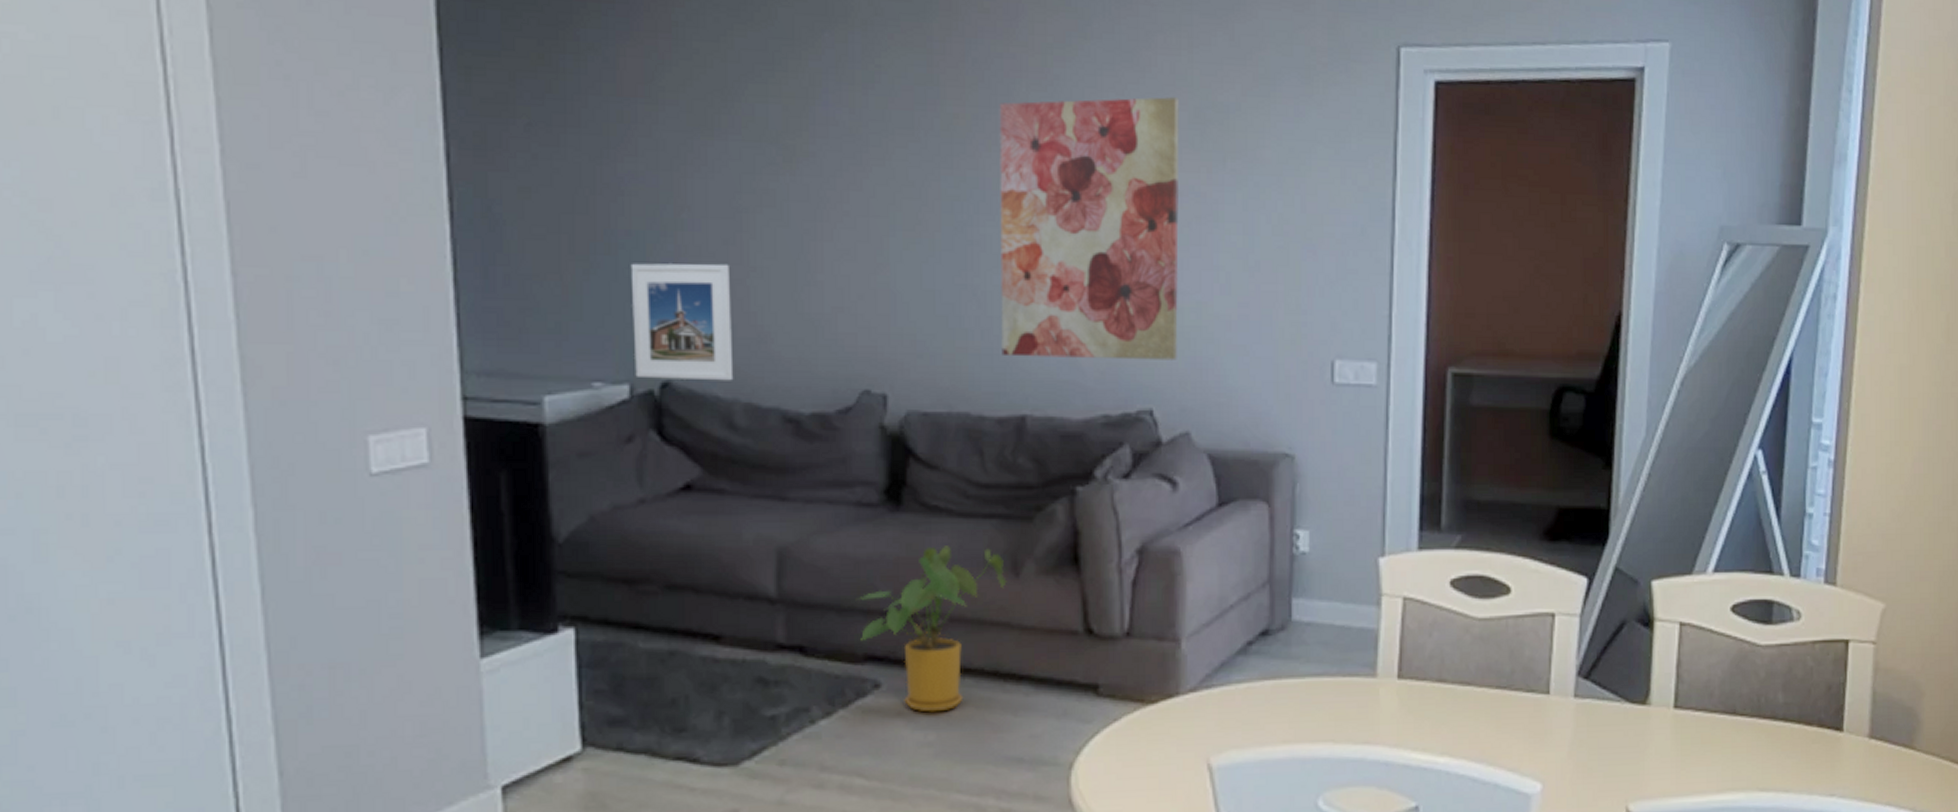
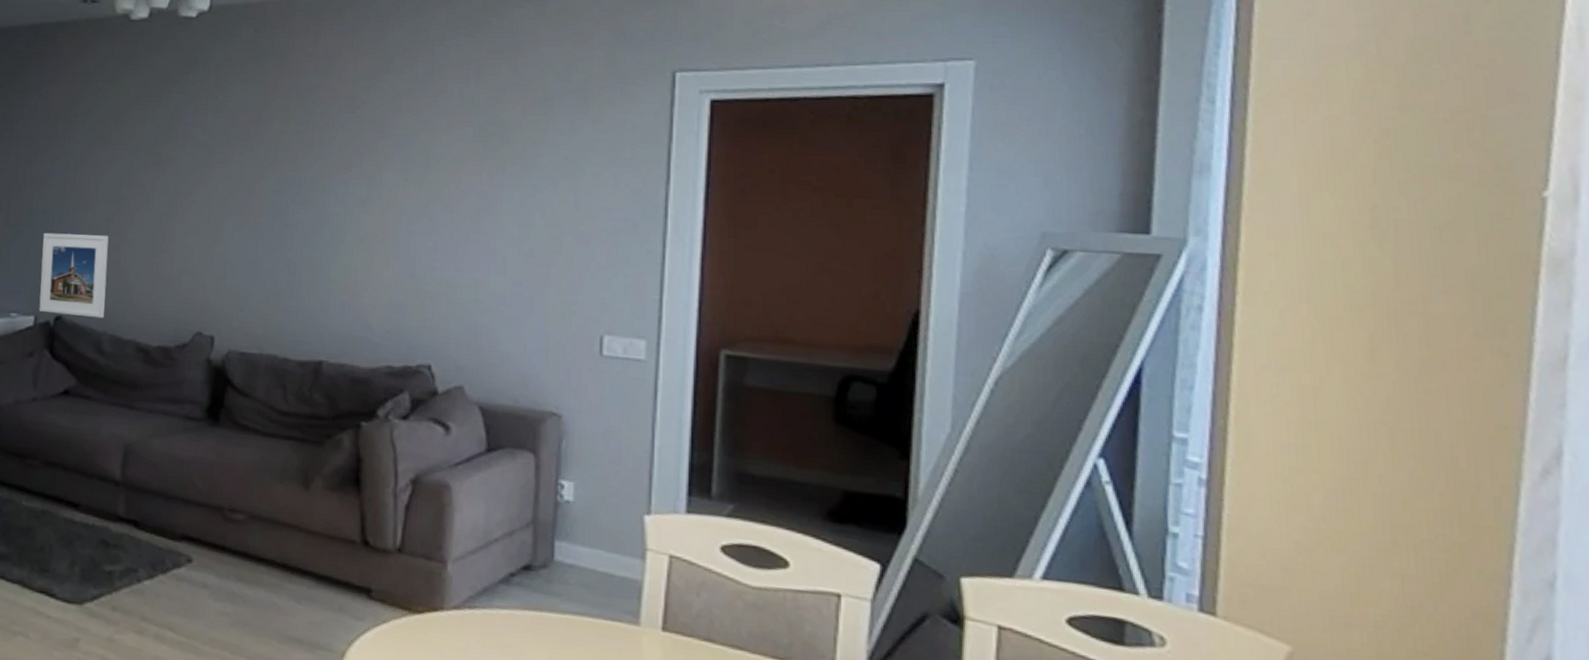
house plant: present [859,546,1007,713] -> none [180,456,299,590]
wall art: present [999,97,1179,360] -> none [305,116,466,326]

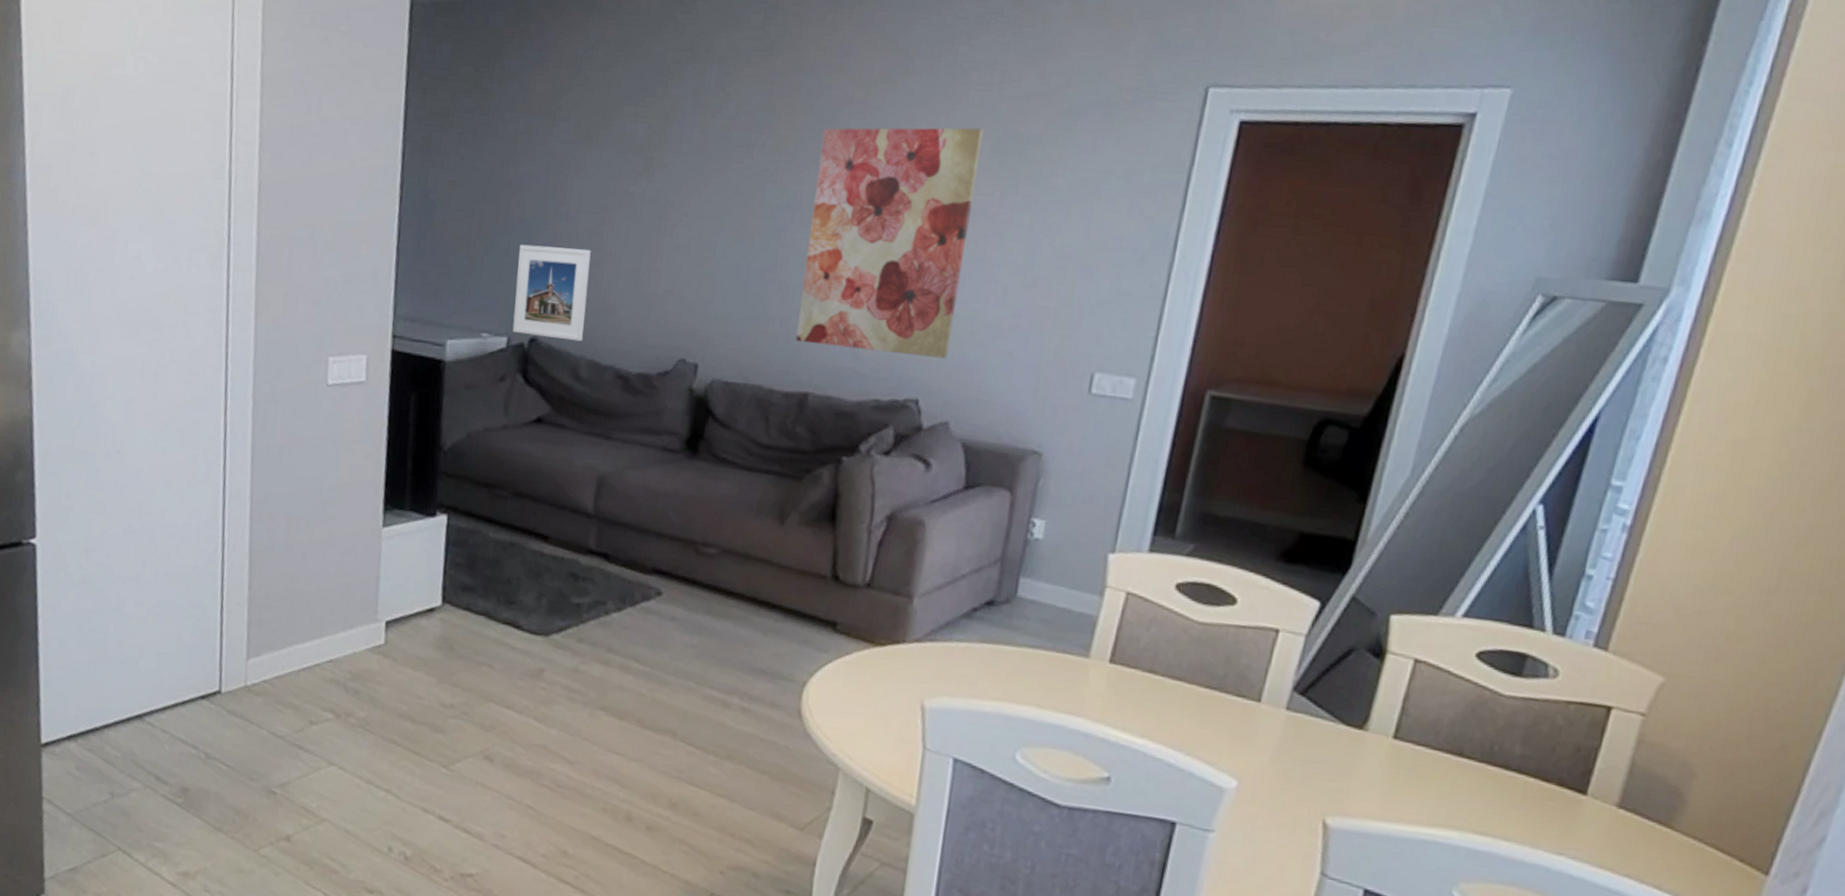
wall art: none [305,116,466,326] -> present [795,127,984,359]

